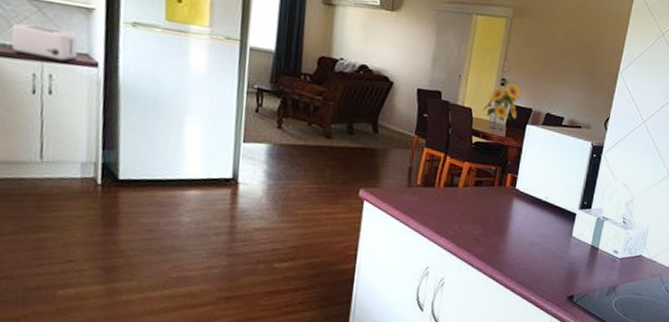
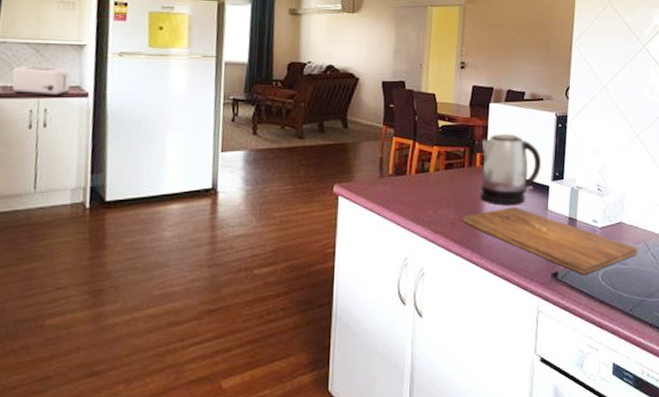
flower bouquet: present [482,82,521,131] -> none [446,65,480,112]
cutting board: none [487,229,653,301] -> present [463,207,638,275]
kettle: none [506,156,572,229] -> present [480,133,541,205]

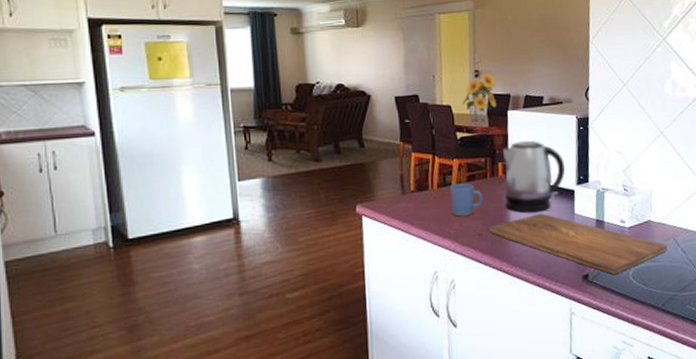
toaster: present [12,65,71,96] -> none [14,107,76,139]
mug: none [428,171,458,204] -> present [450,183,483,217]
flower bouquet: none [446,65,480,112] -> present [461,72,497,121]

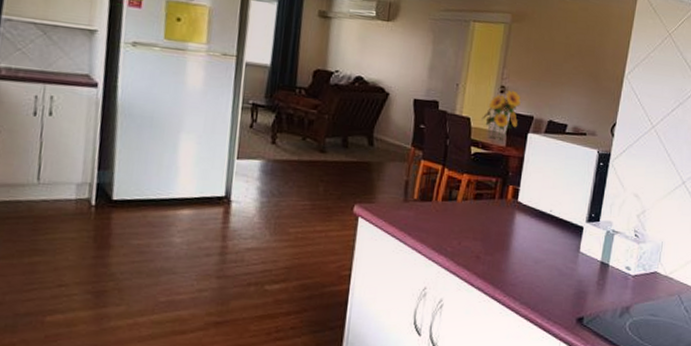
mug: present [450,183,483,217] -> none [452,200,487,235]
cutting board: present [489,213,668,275] -> none [488,245,671,323]
kettle: present [503,140,565,212] -> none [508,166,578,244]

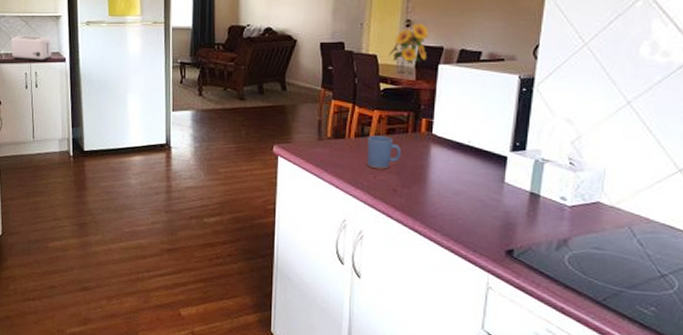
toaster: none [16,46,80,84] -> present [11,35,52,61]
mug: none [452,200,487,235] -> present [367,136,401,169]

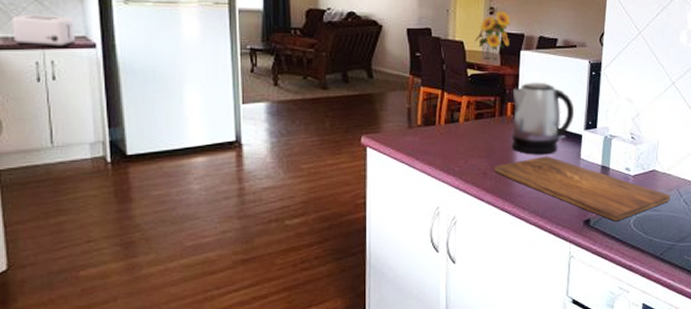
mug: present [367,136,401,169] -> none [458,121,489,154]
cutting board: none [405,177,619,256] -> present [495,156,670,222]
kettle: none [424,97,498,176] -> present [511,82,574,155]

